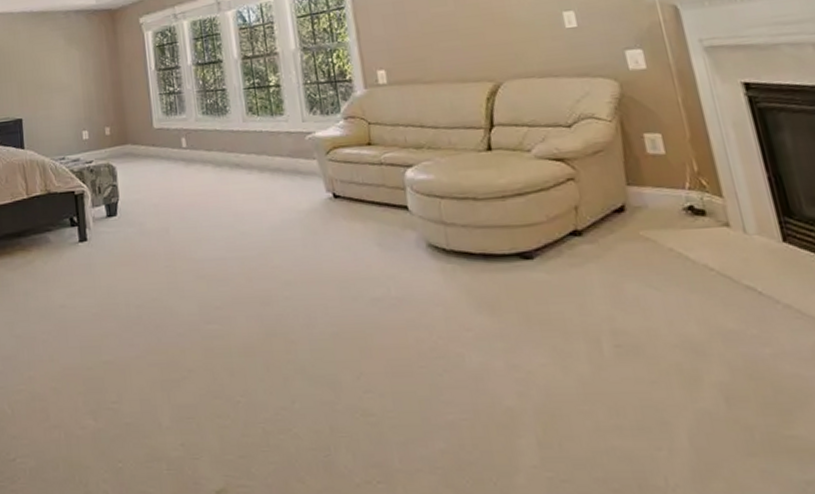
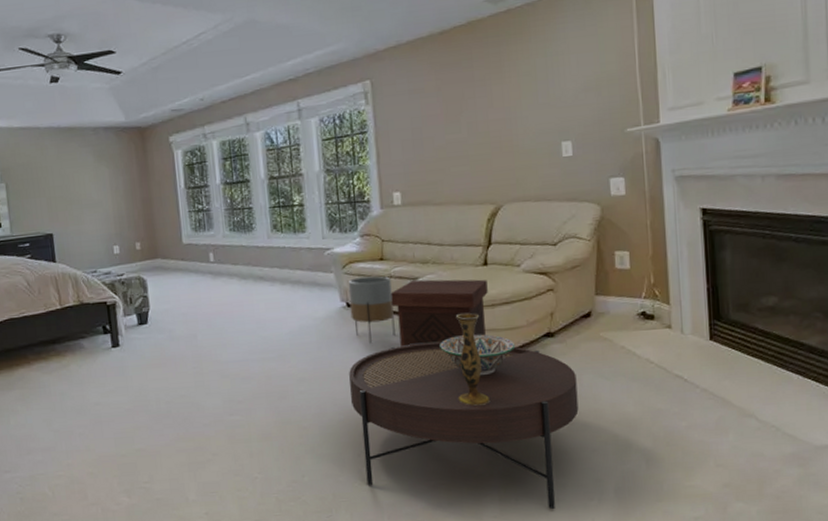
planter: none [333,163,391,242] -> present [348,276,395,344]
coffee table: none [340,241,626,461] -> present [349,342,579,510]
side table: none [382,166,499,245] -> present [390,279,488,347]
decorative bowl: none [444,231,536,283] -> present [440,334,516,376]
vase: none [461,206,513,320] -> present [456,313,491,406]

